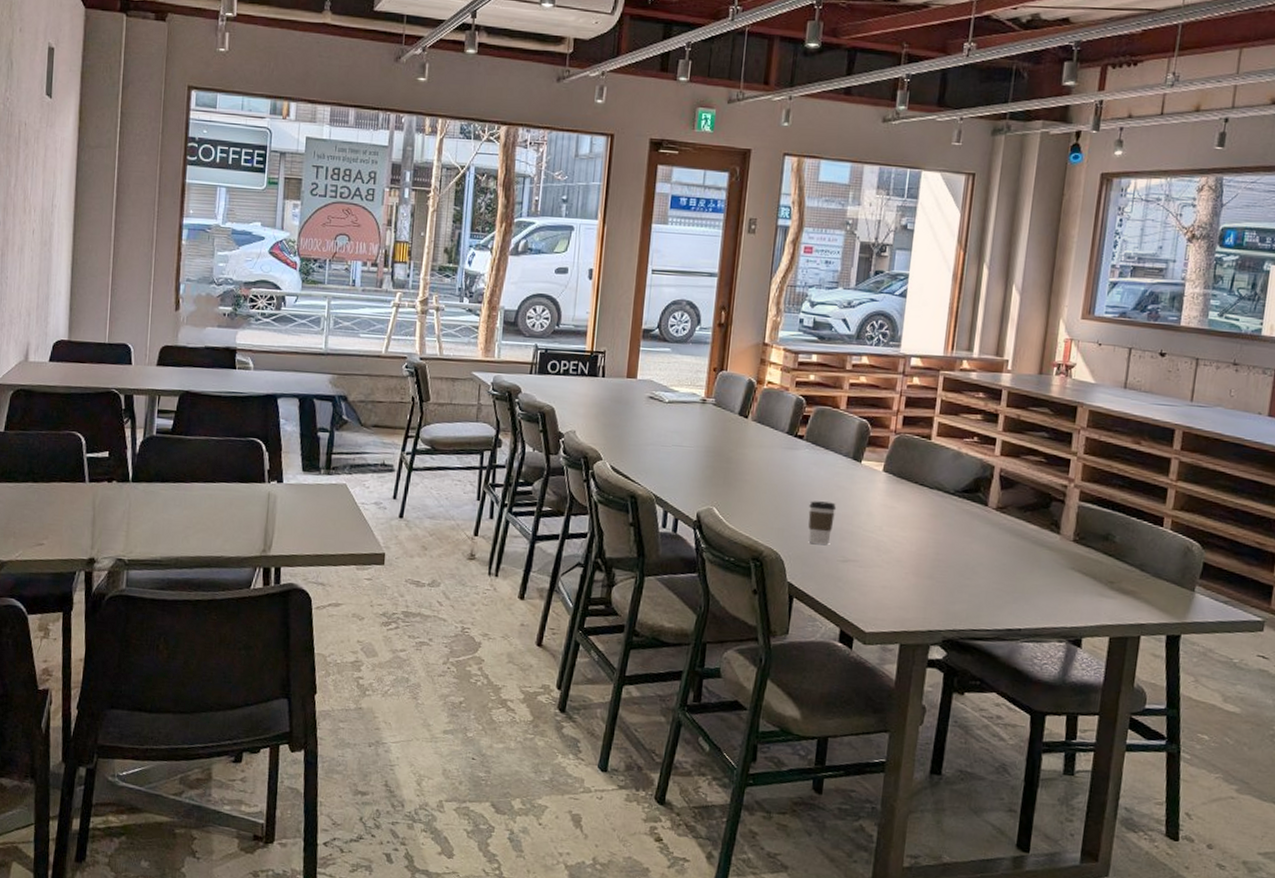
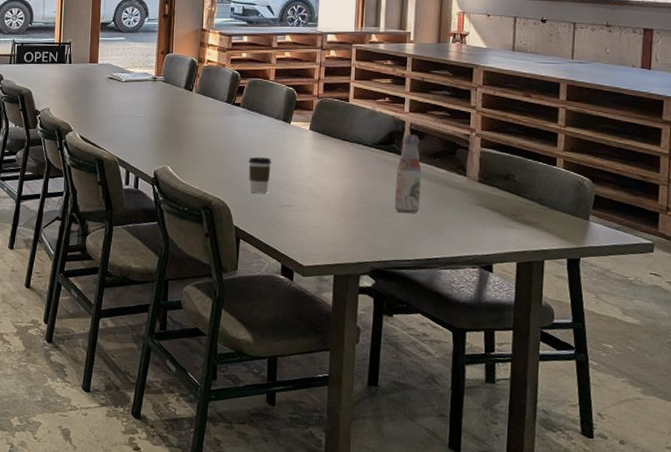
bottle: none [974,482,1010,575] -> present [394,135,422,213]

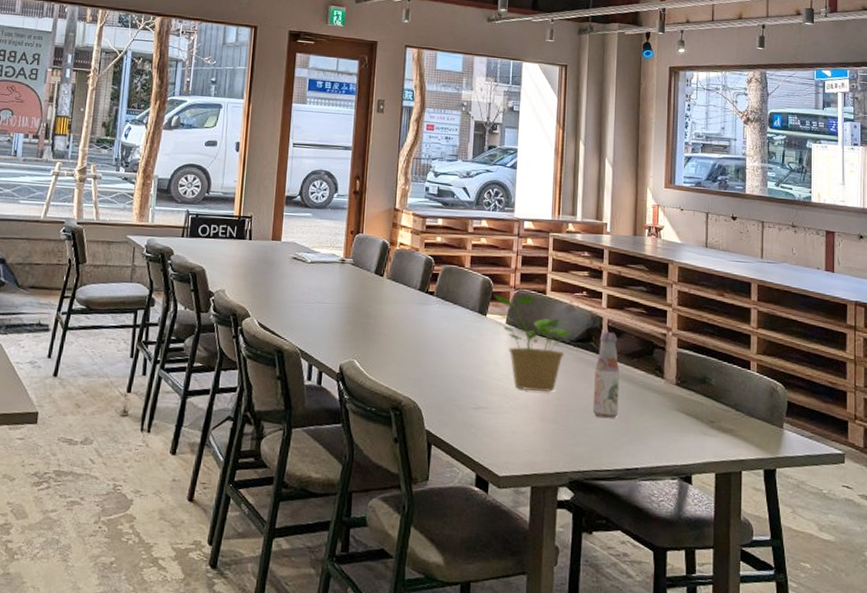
coffee cup: present [248,157,272,193] -> none [441,352,467,393]
potted plant: none [298,104,373,190] -> present [494,295,570,392]

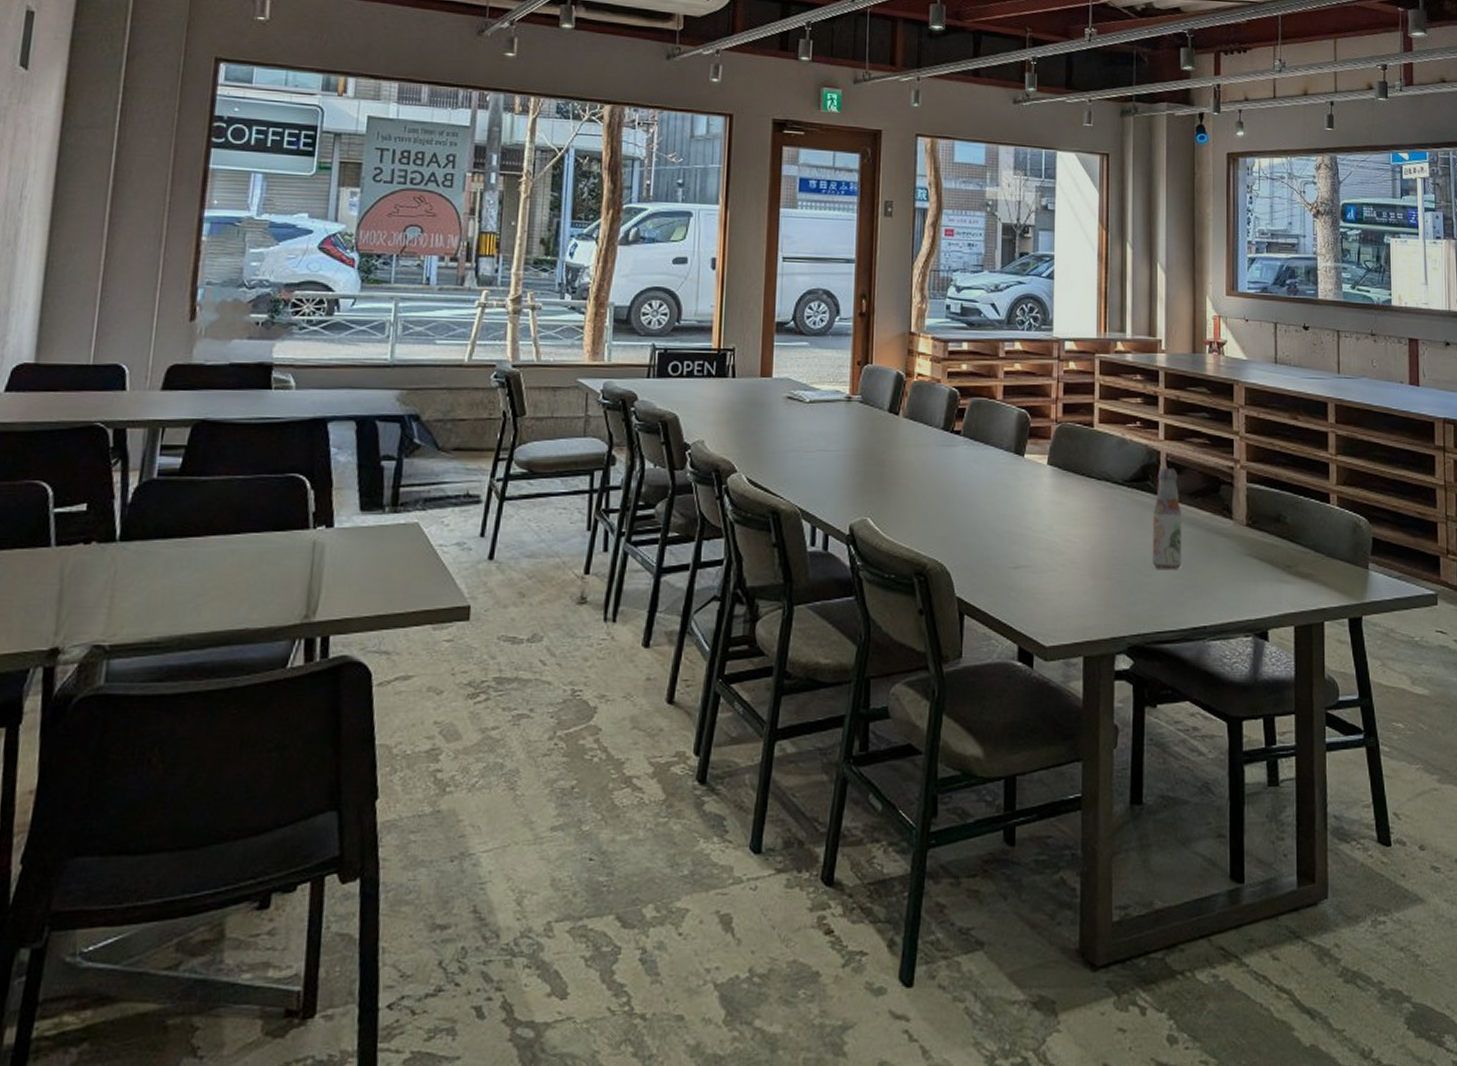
potted plant: present [494,295,570,392] -> none [1032,430,1123,542]

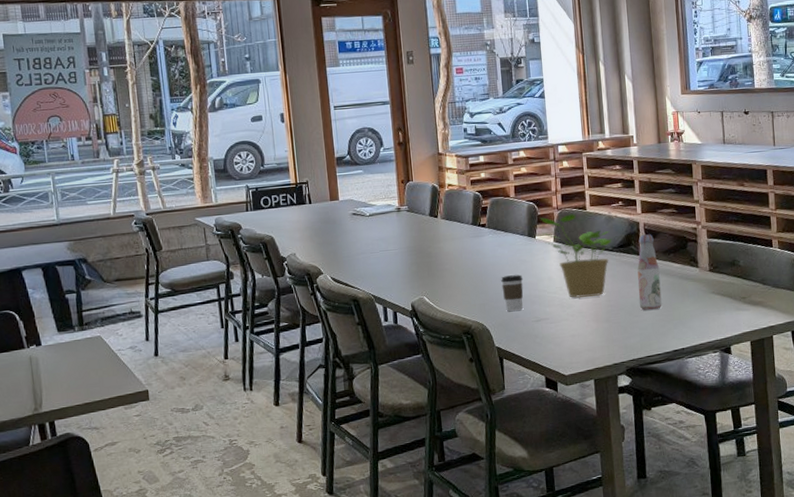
coffee cup: none [973,502,1003,550] -> present [501,274,524,311]
potted plant: none [1032,430,1123,542] -> present [540,214,612,298]

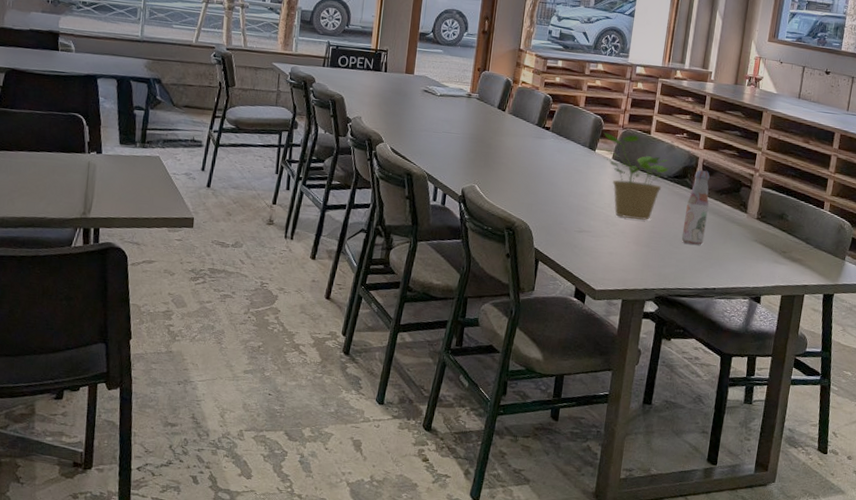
coffee cup: present [501,274,524,311] -> none [552,181,575,218]

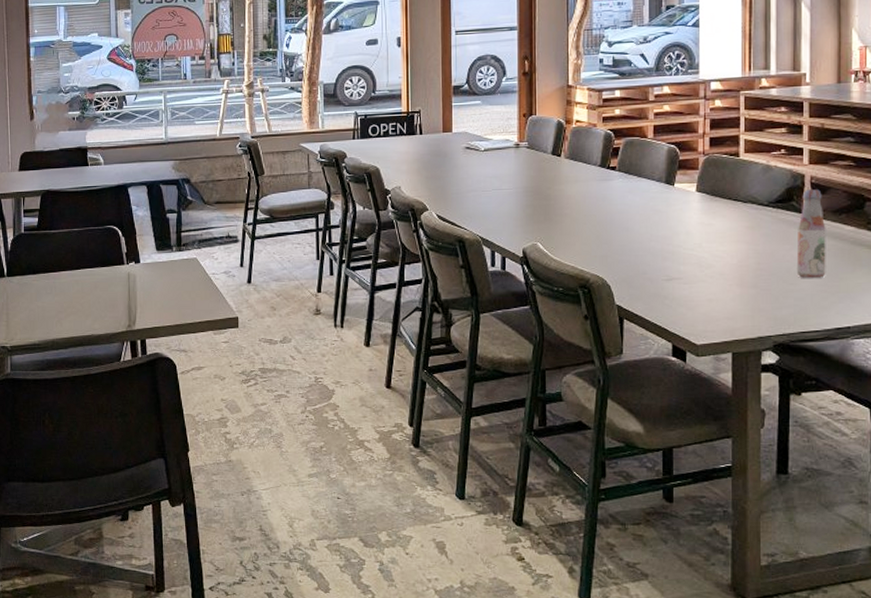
potted plant: present [603,133,669,220] -> none [681,160,768,257]

